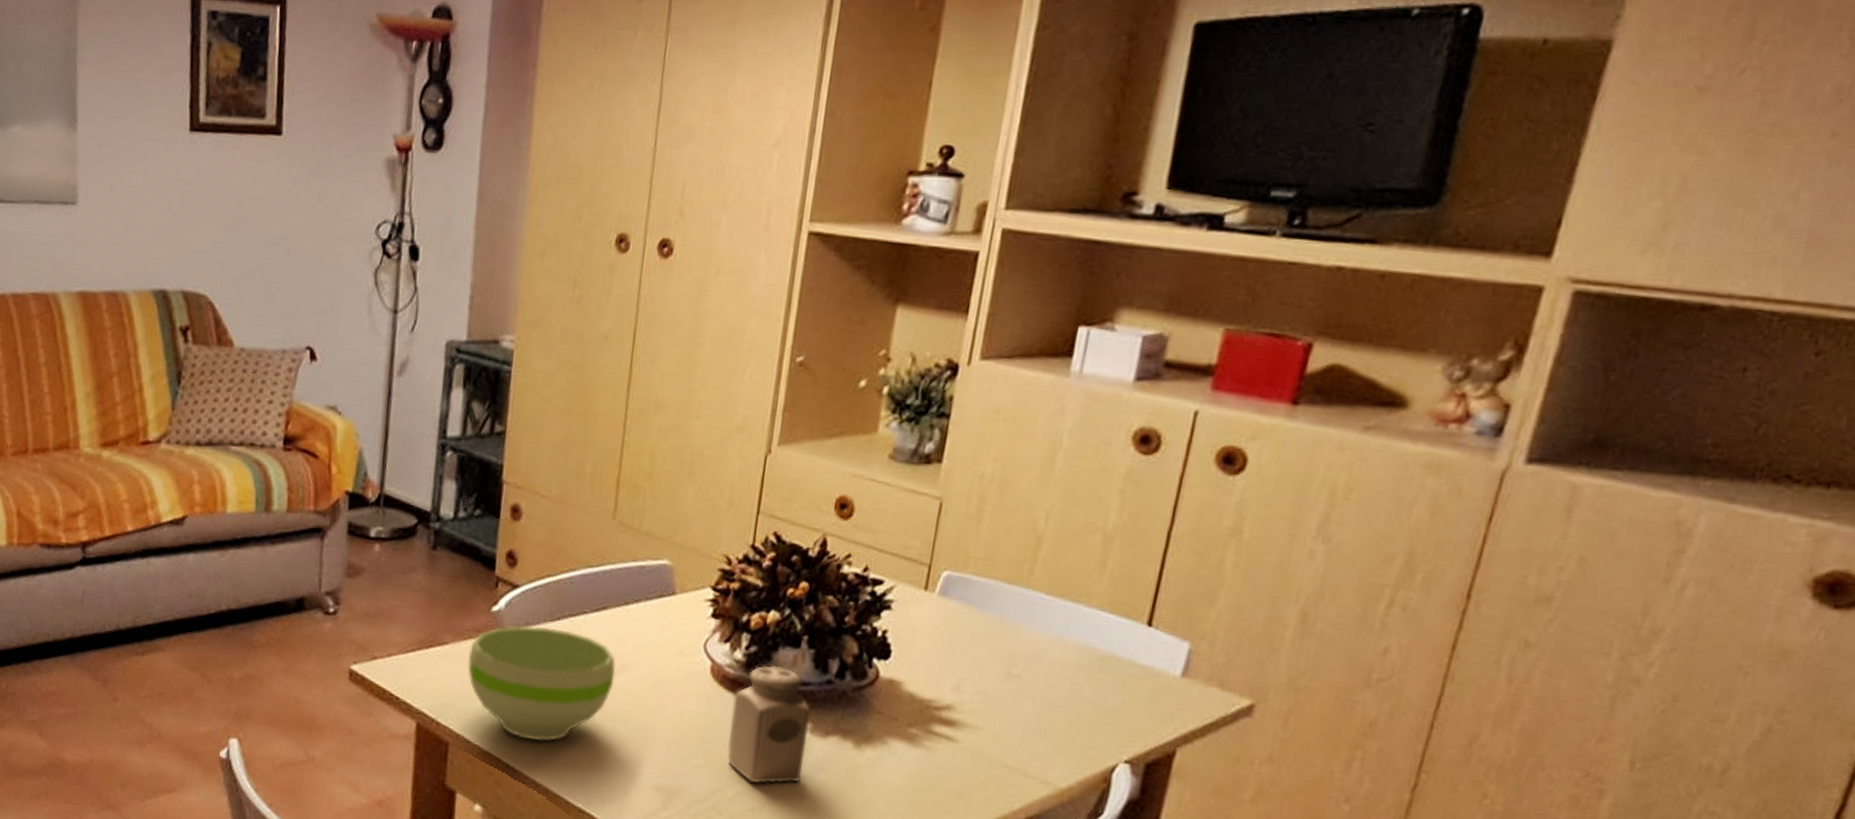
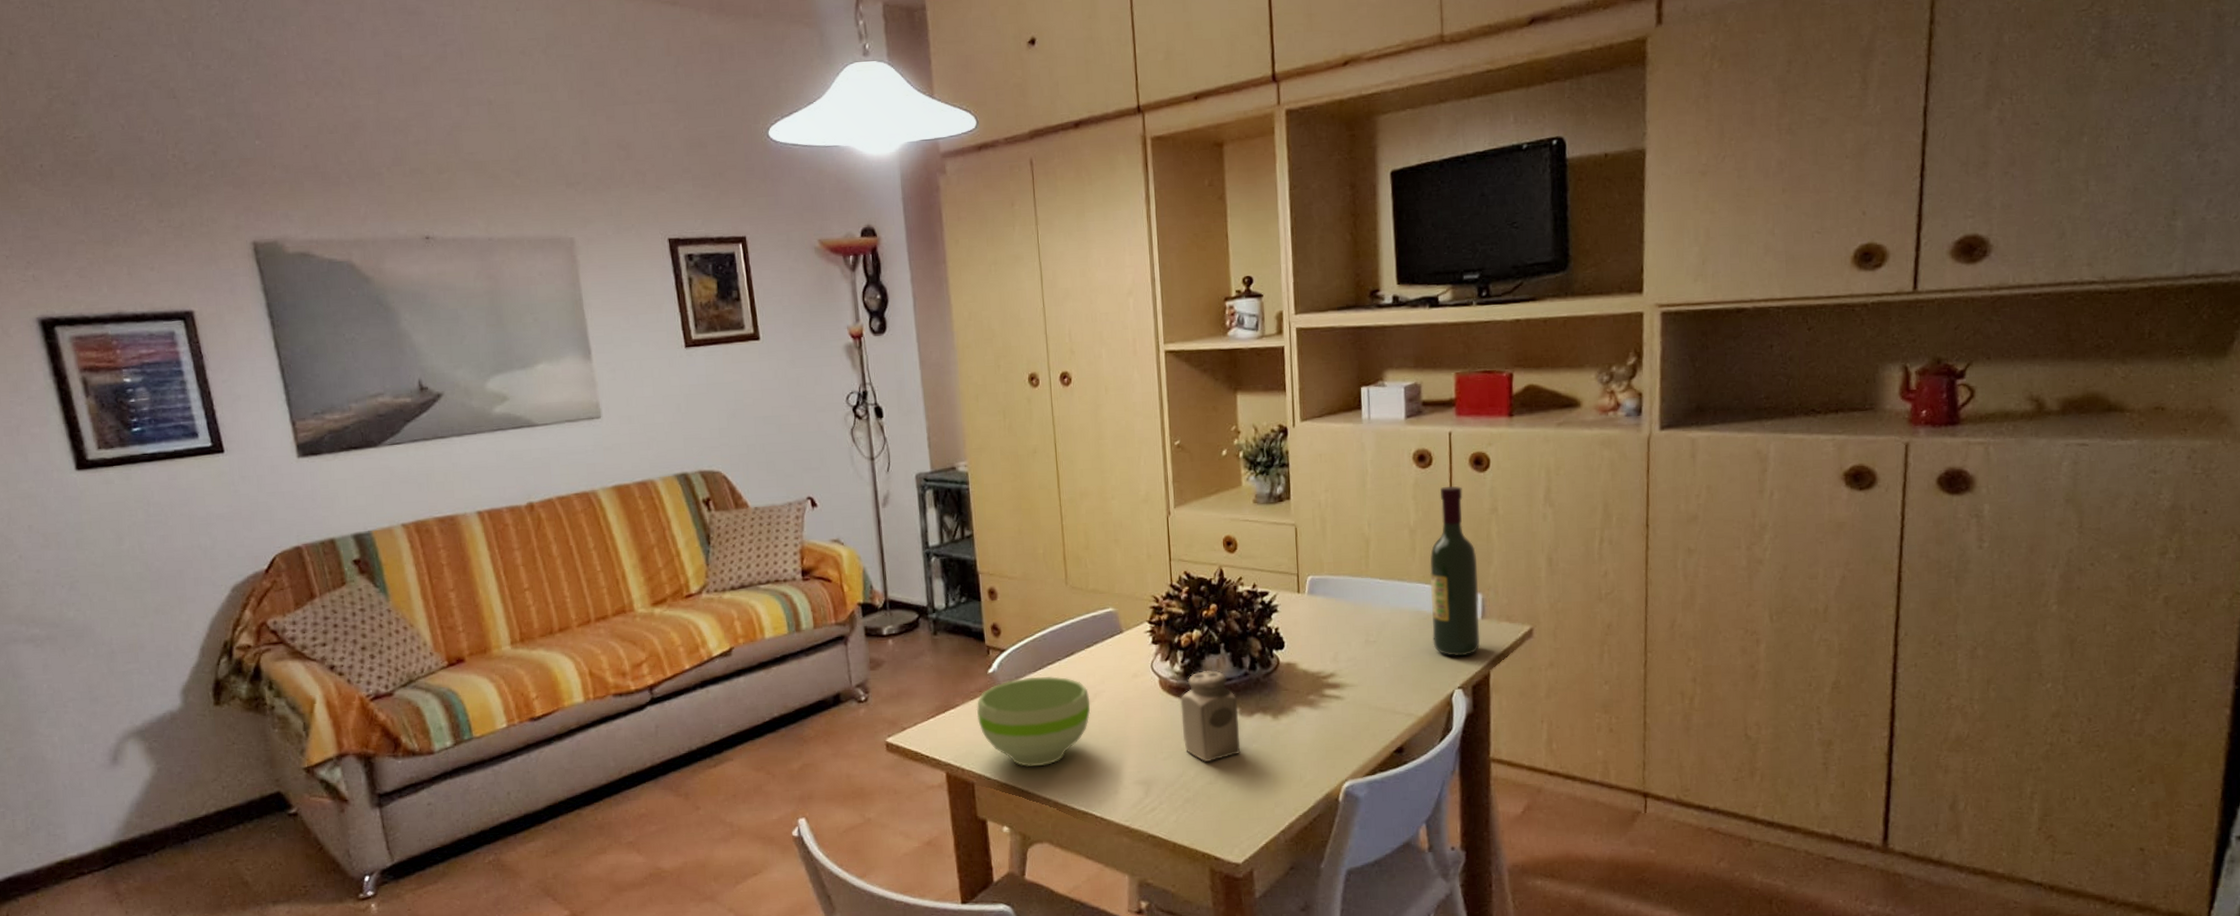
wine bottle: none [1101,485,1196,722] -> present [1429,486,1480,656]

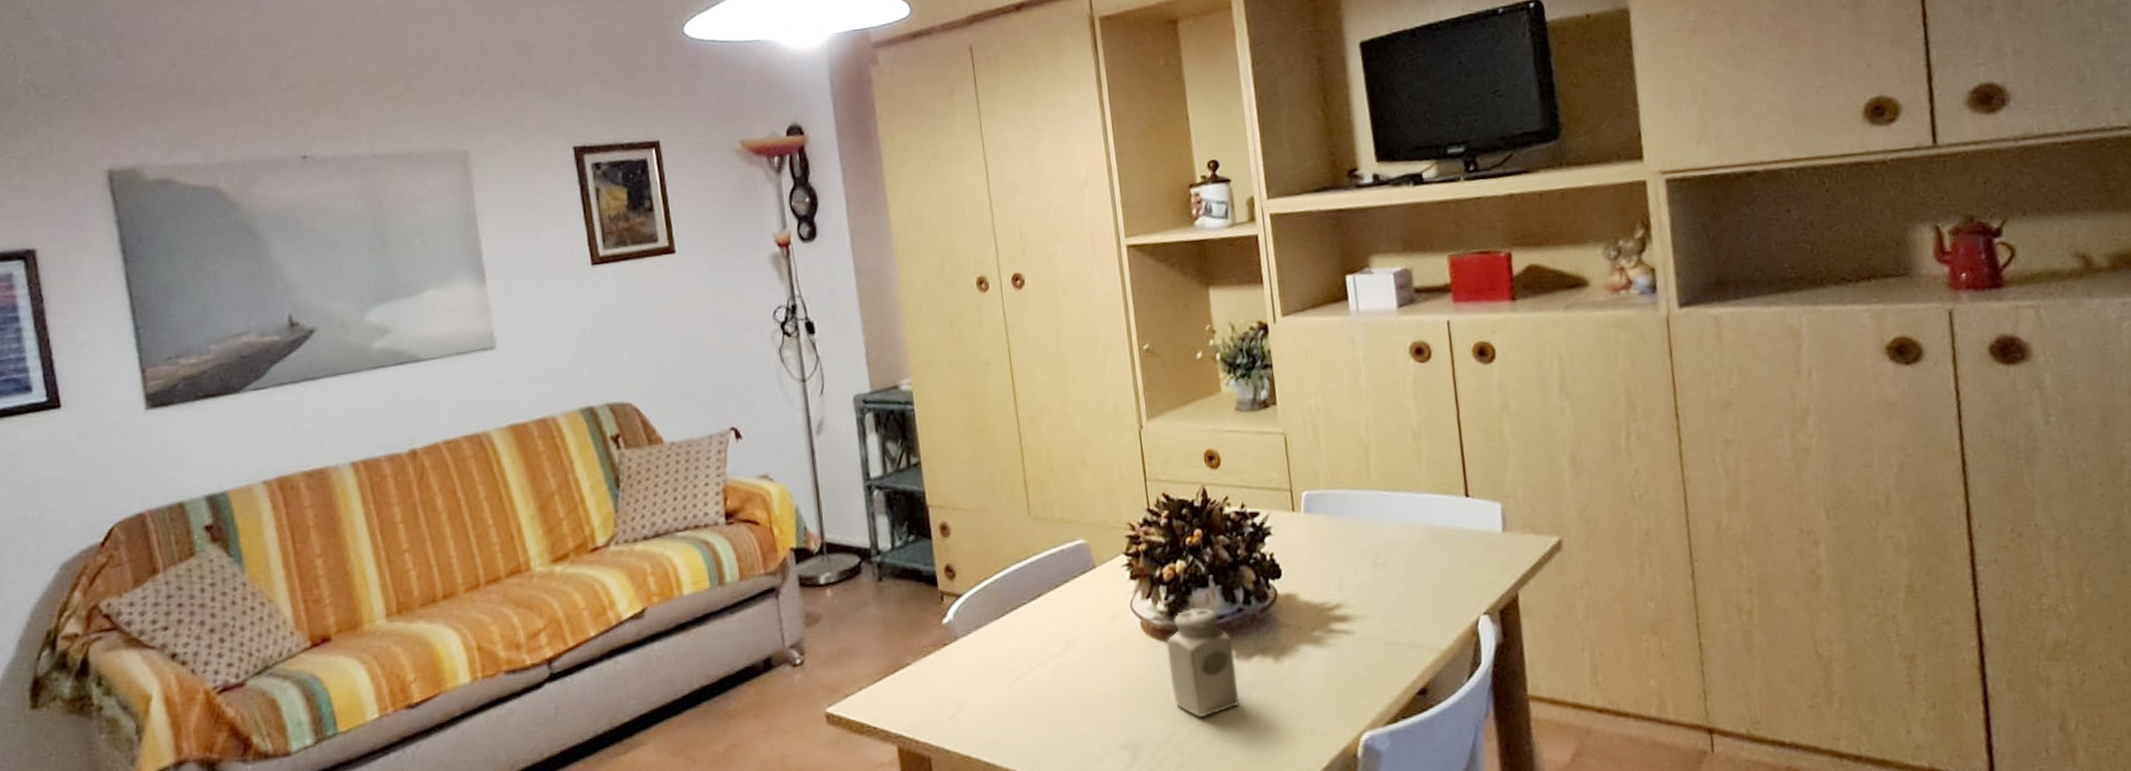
bowl: present [976,676,1091,767] -> none [930,623,1063,734]
wine bottle: present [1429,486,1480,656] -> none [1438,381,1504,577]

